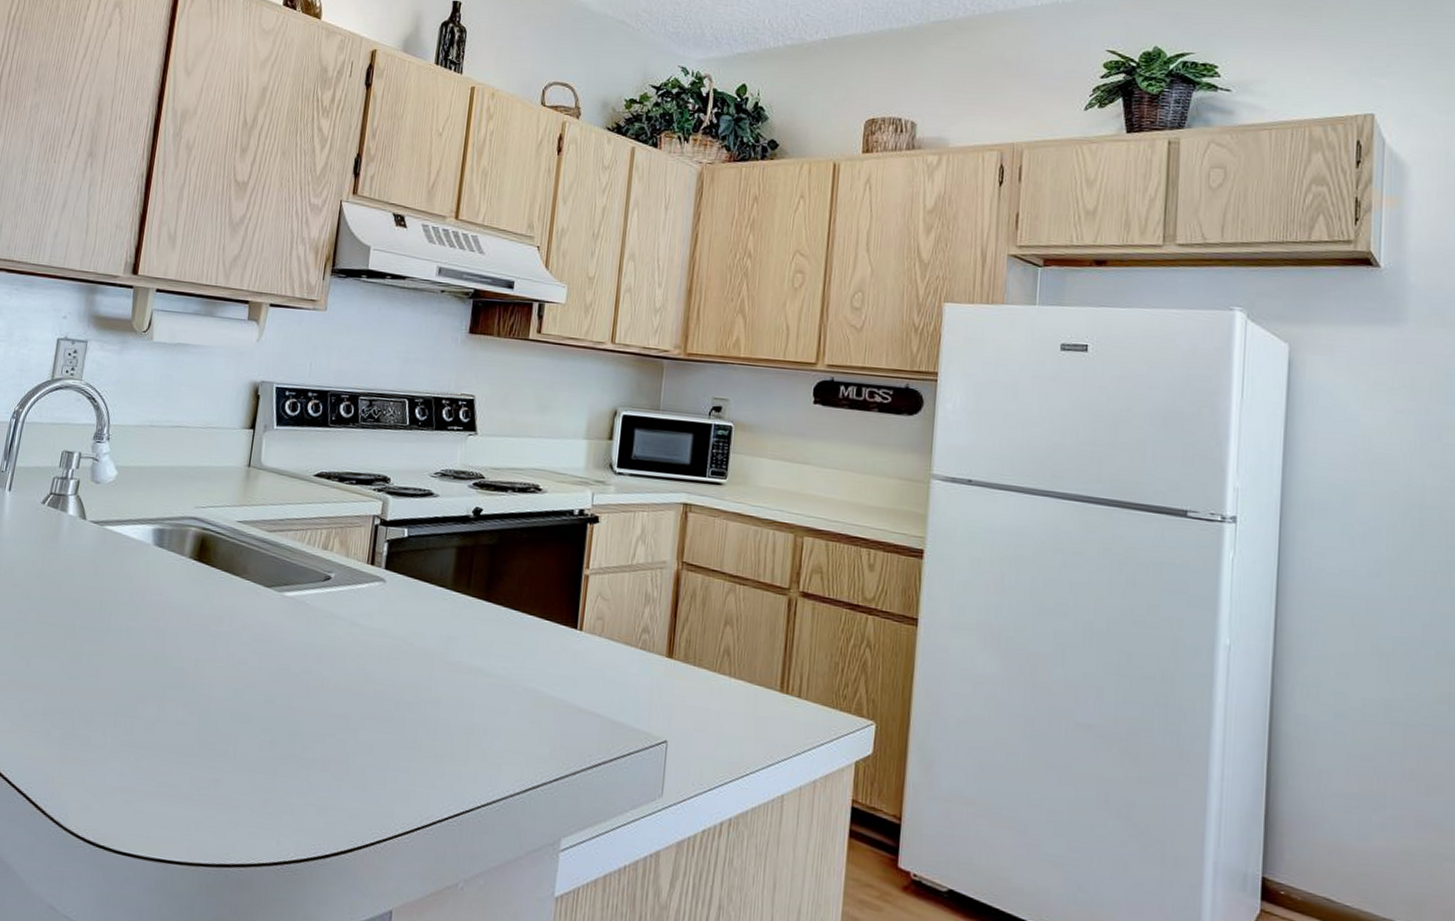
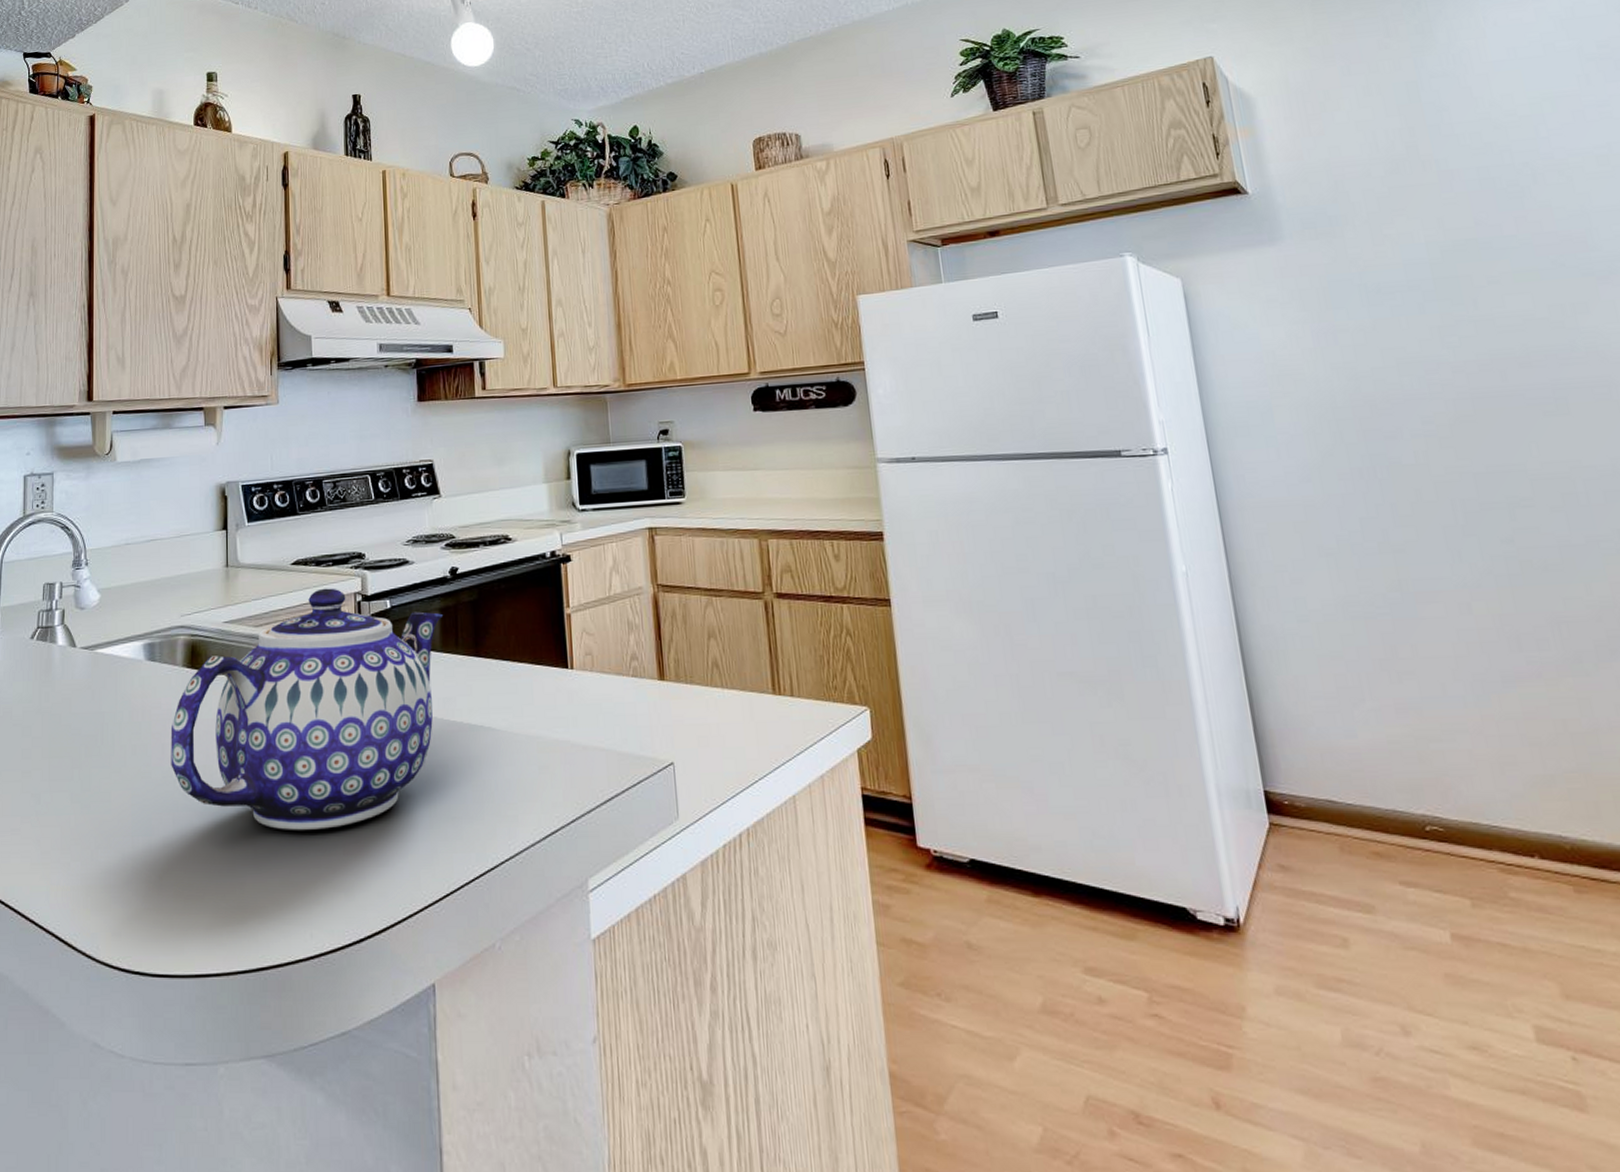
teapot: none [164,505,459,743] -> present [170,588,443,830]

